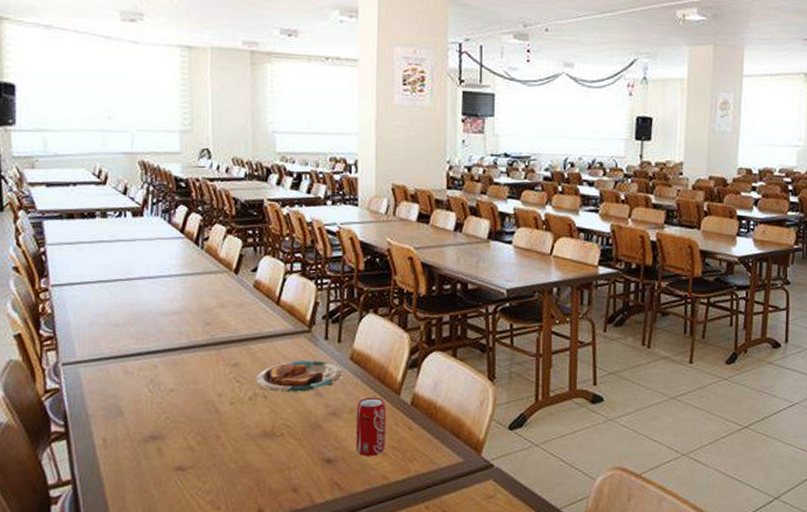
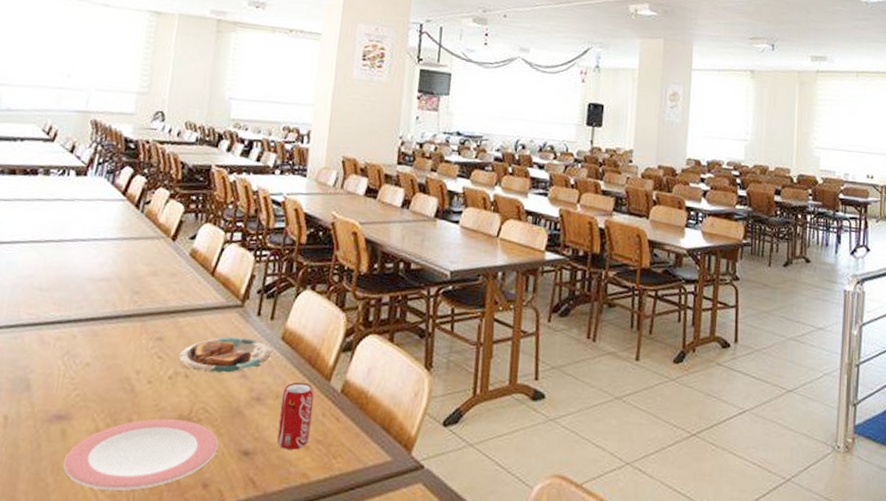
plate: none [163,435,303,497] -> present [62,419,219,491]

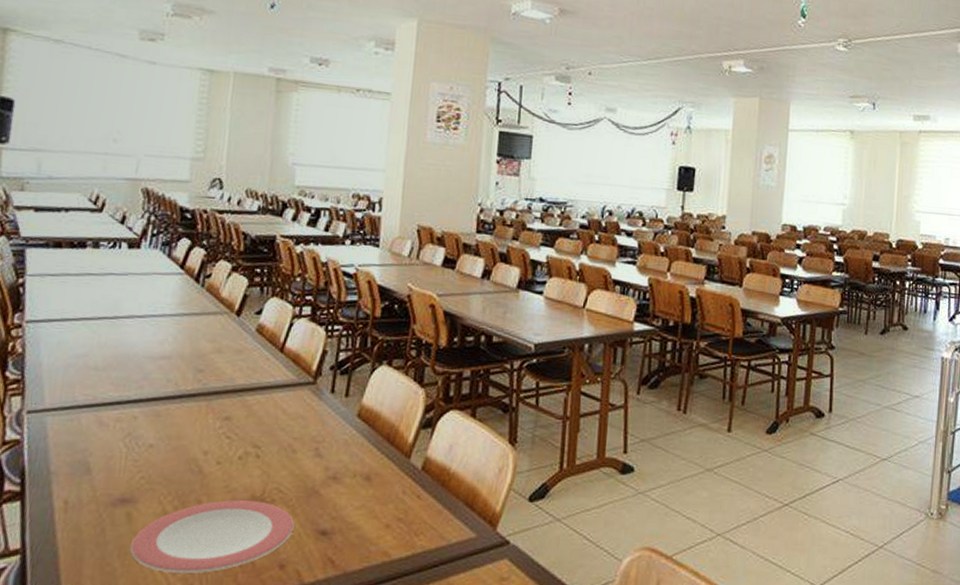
plate: present [178,337,273,373] -> none [248,415,348,452]
beverage can: present [277,382,315,450] -> none [356,460,394,528]

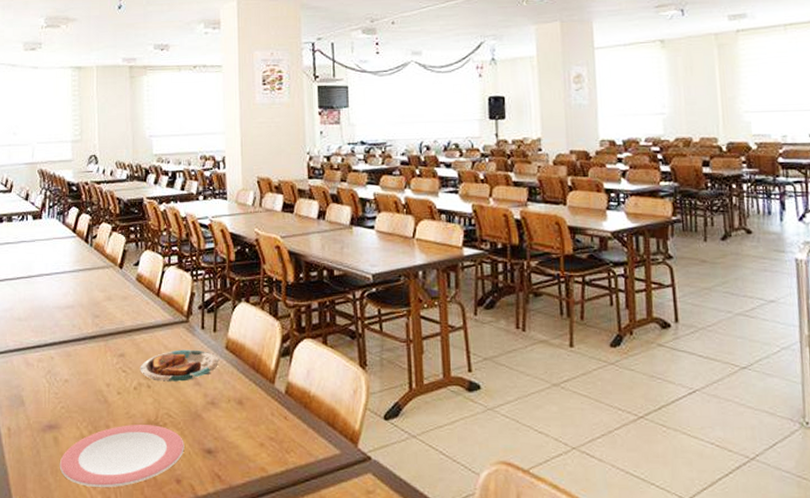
plate: none [248,415,348,452] -> present [140,349,219,382]

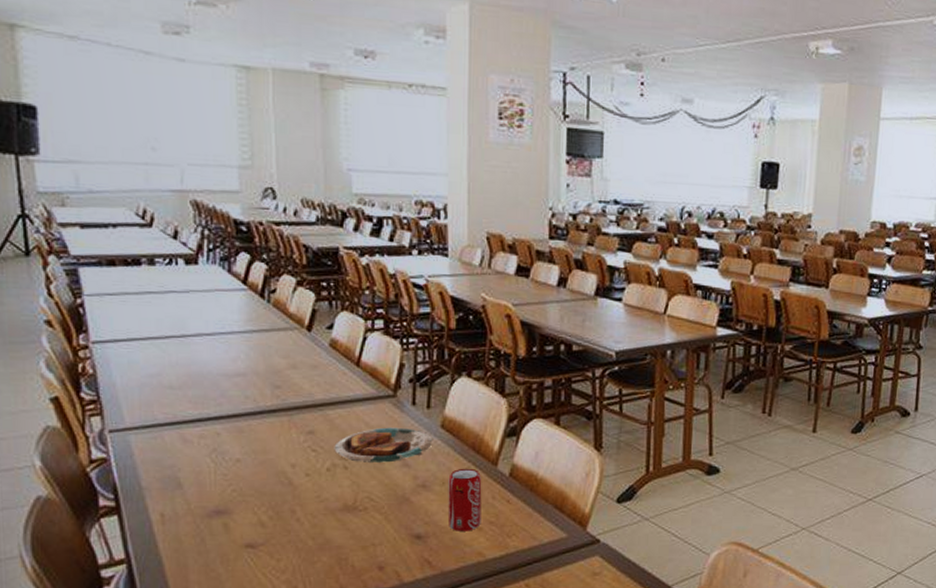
plate: present [59,425,184,487] -> none [231,509,389,576]
beverage can: none [233,386,263,447] -> present [448,468,482,531]

